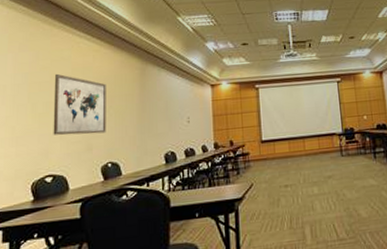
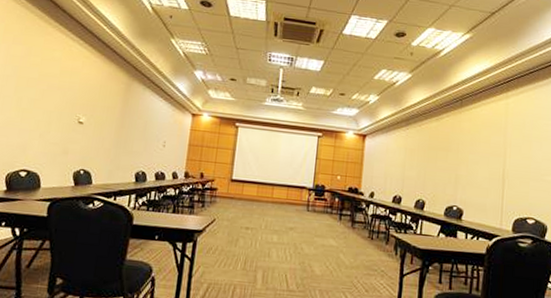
wall art: present [53,73,106,135] -> none [33,72,91,140]

